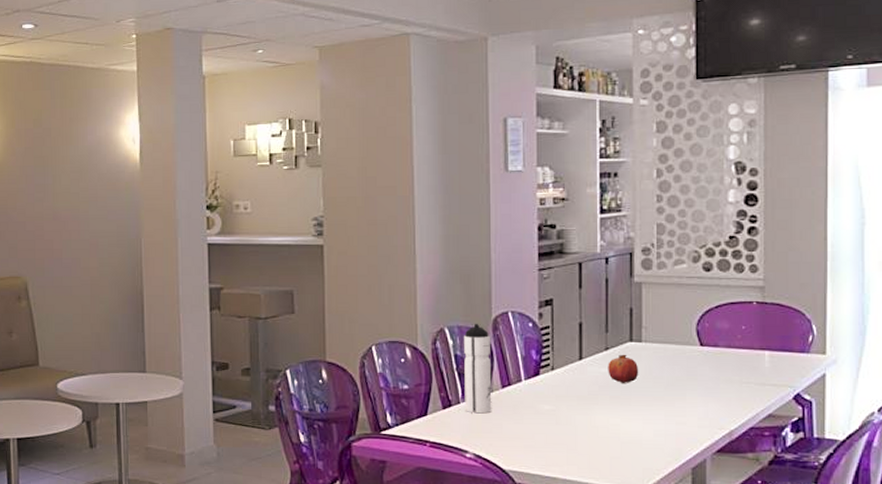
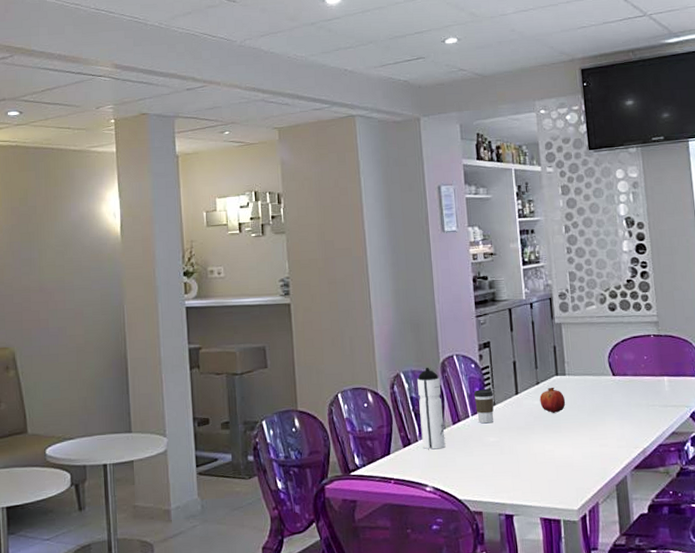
coffee cup: none [528,352,552,390] -> present [473,389,494,424]

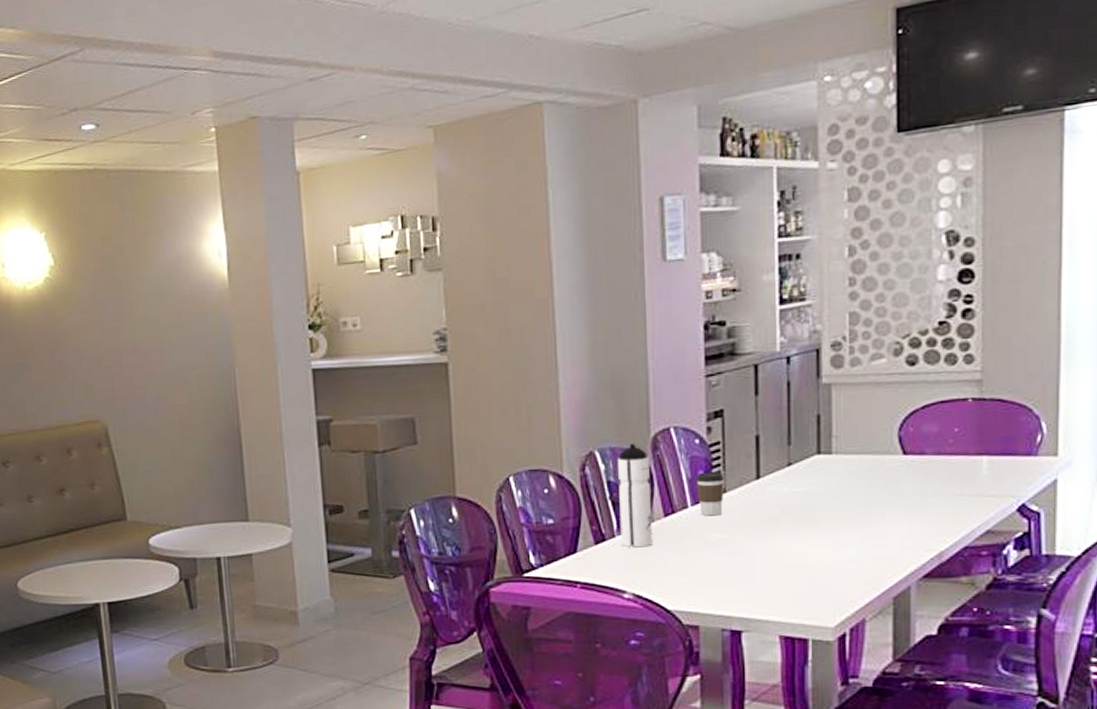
fruit: present [539,387,566,413] -> none [791,469,829,503]

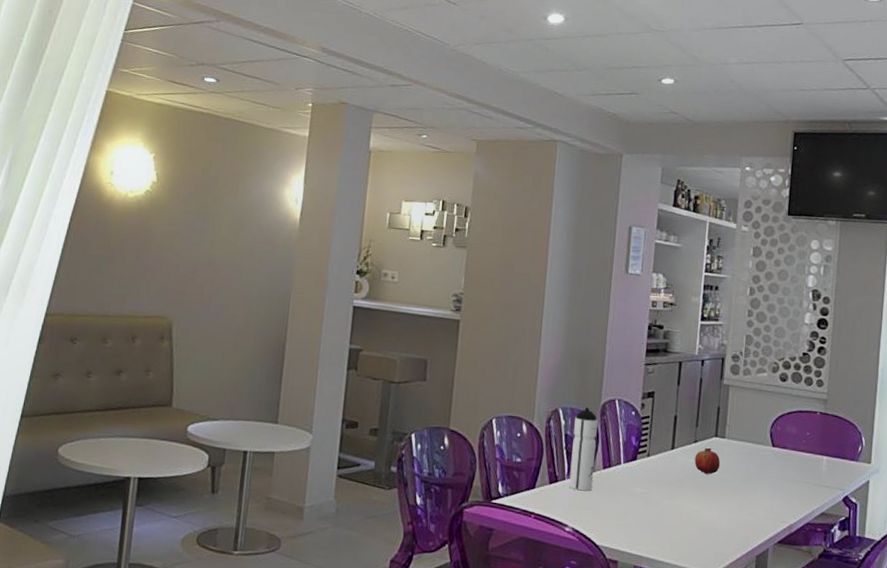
coffee cup: present [695,472,724,516] -> none [628,438,649,474]
fruit: none [791,469,829,503] -> present [694,447,721,474]

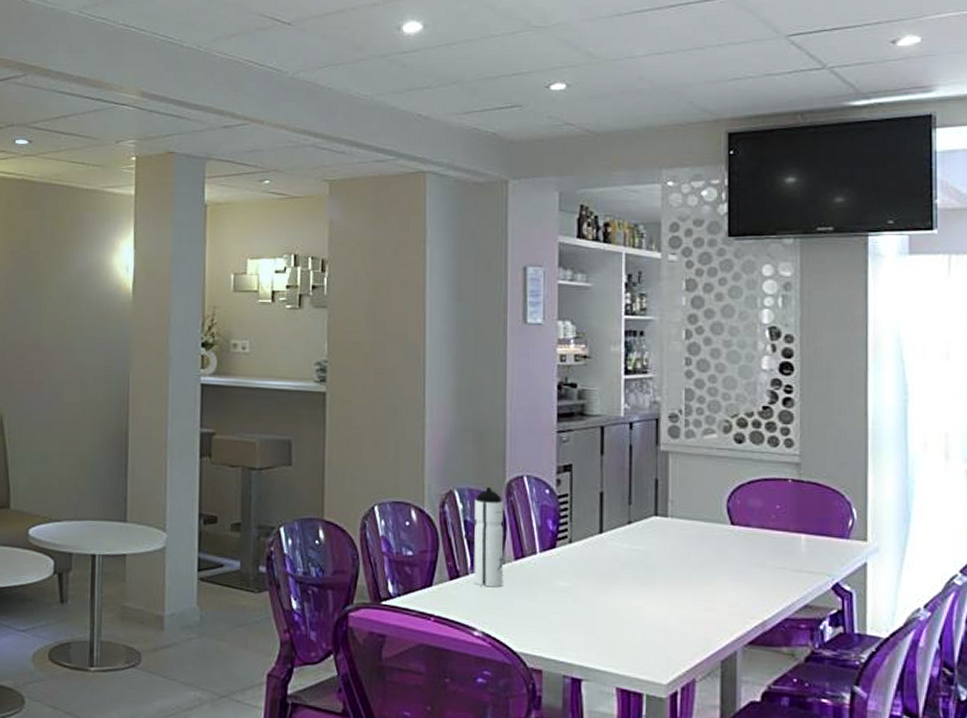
fruit: present [694,447,721,474] -> none [630,529,665,562]

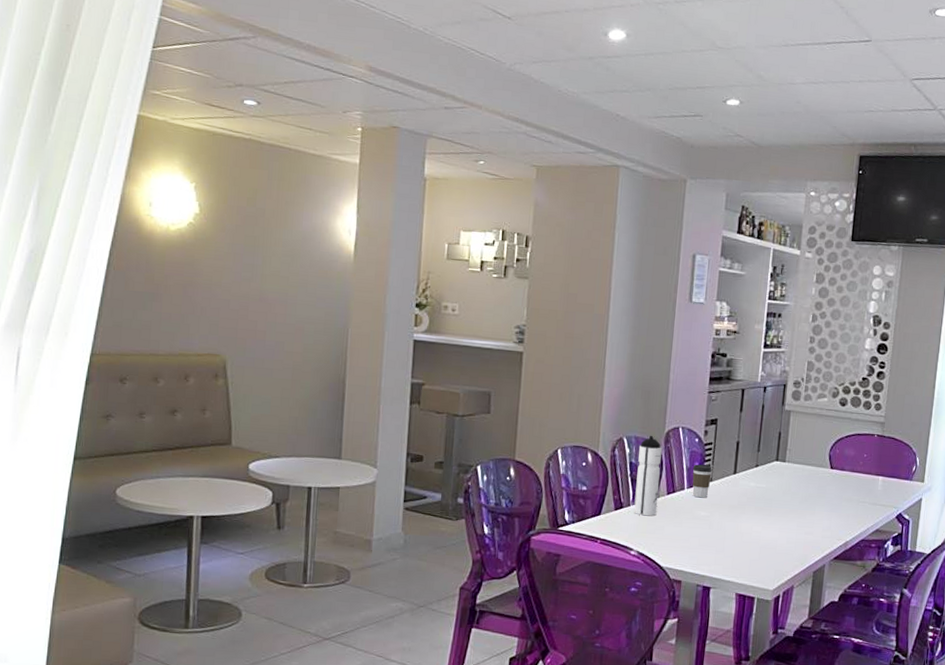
coffee cup: none [544,521,570,564] -> present [692,464,712,498]

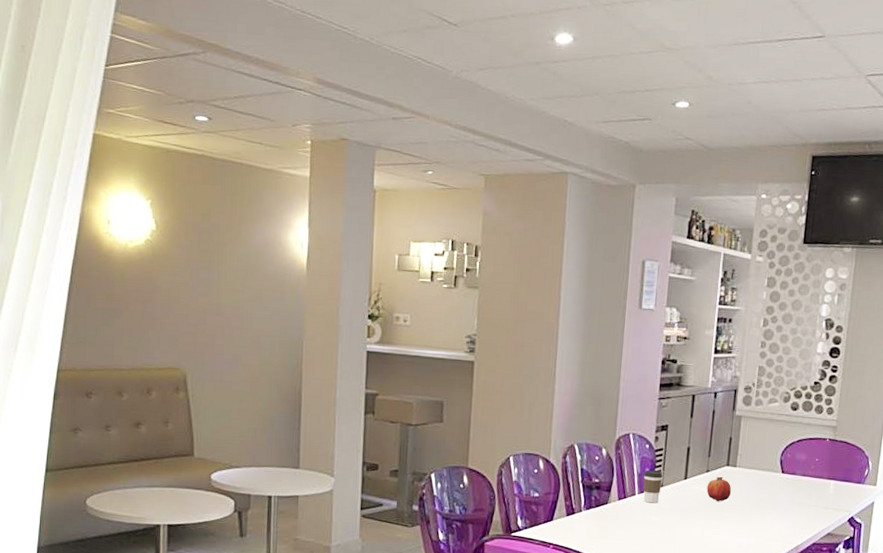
water bottle: present [634,435,662,516] -> none [585,442,613,522]
fruit: none [755,471,781,497] -> present [706,476,732,501]

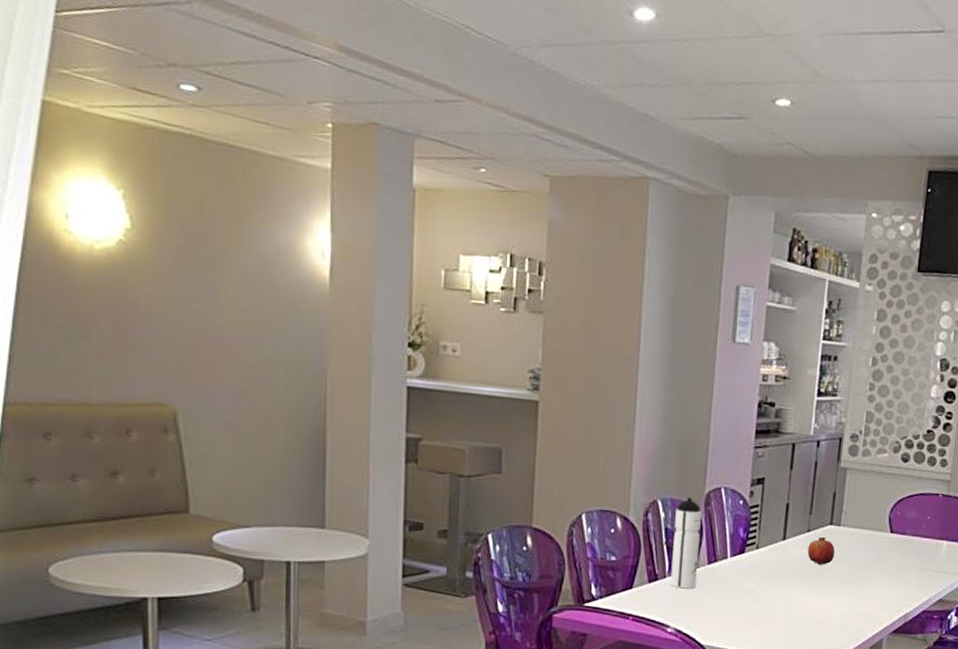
water bottle: none [585,442,613,522] -> present [670,497,702,589]
coffee cup: present [643,470,663,504] -> none [736,529,759,568]

